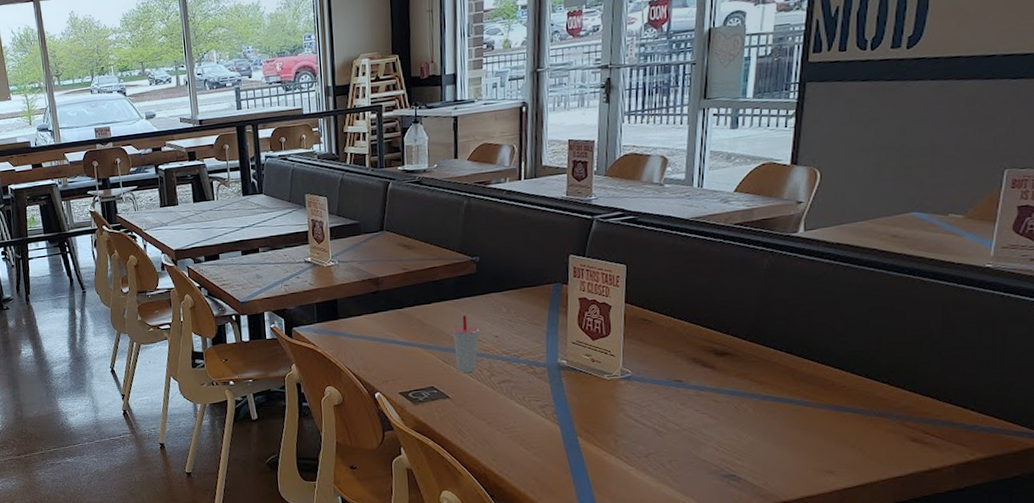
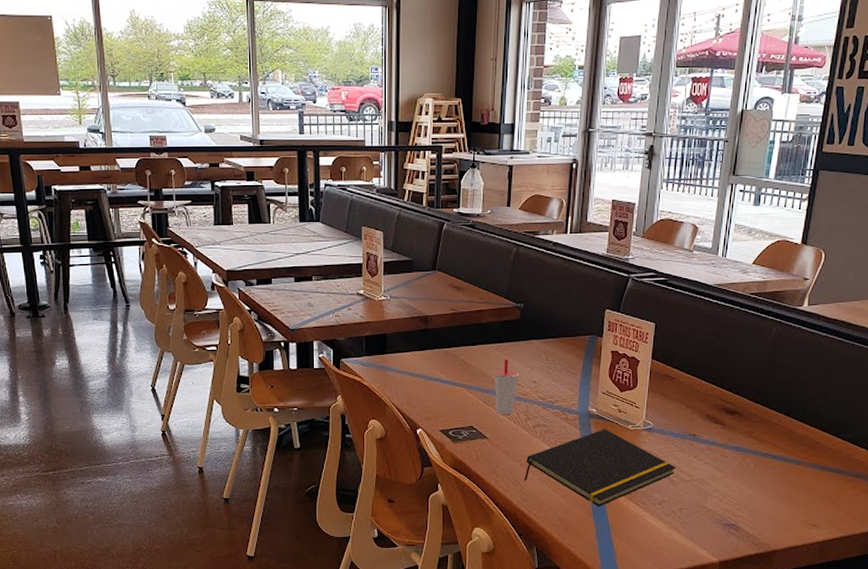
notepad: none [492,380,661,463] -> present [524,429,676,507]

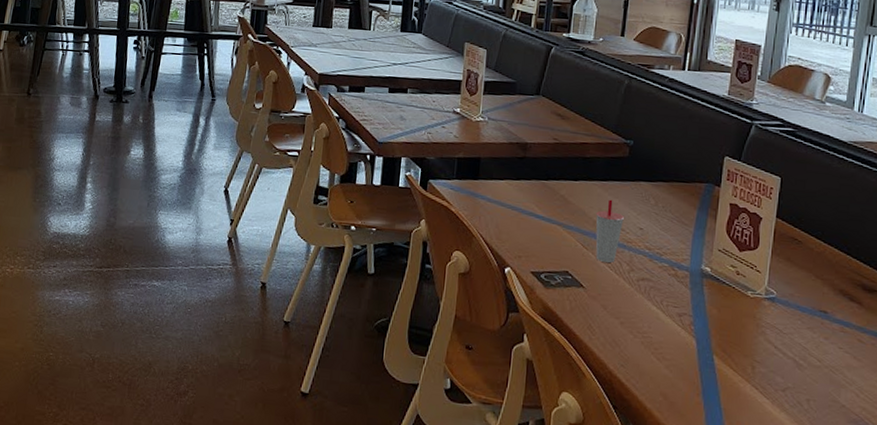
notepad: present [524,429,676,507] -> none [623,292,803,385]

